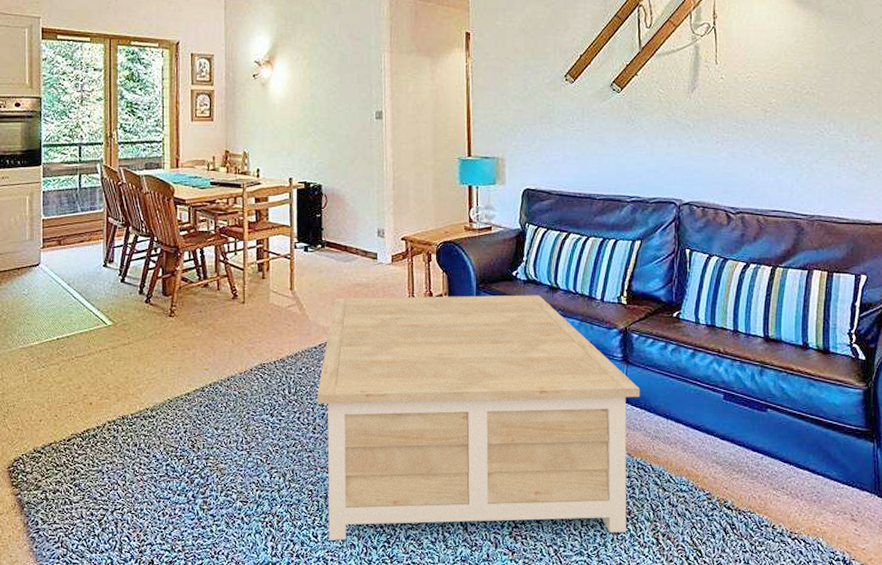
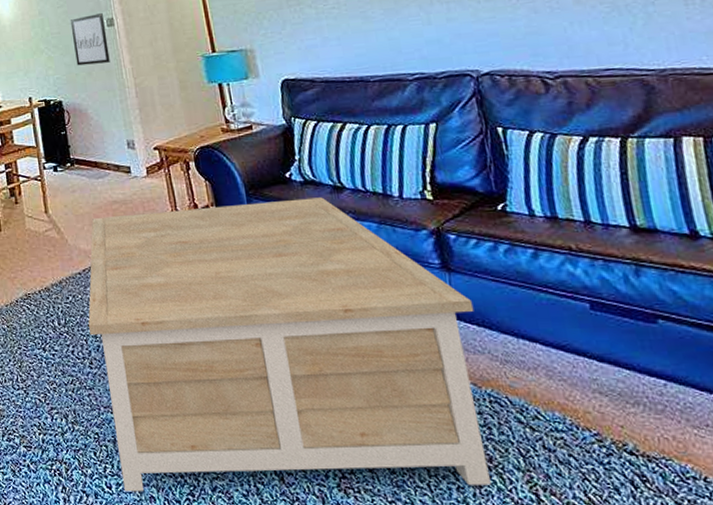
wall art: none [340,105,374,154] -> present [70,13,110,66]

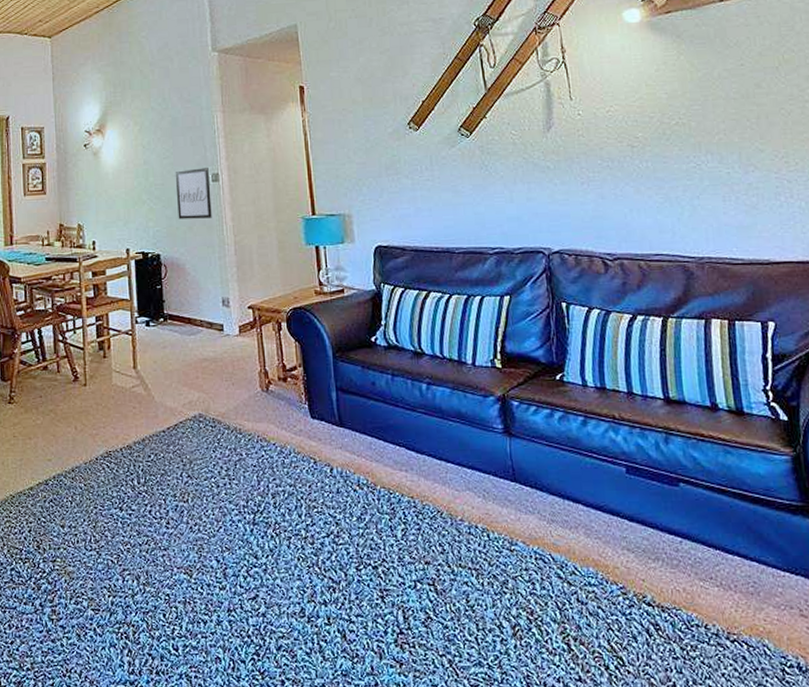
coffee table: present [88,197,491,492] -> none [168,362,531,653]

